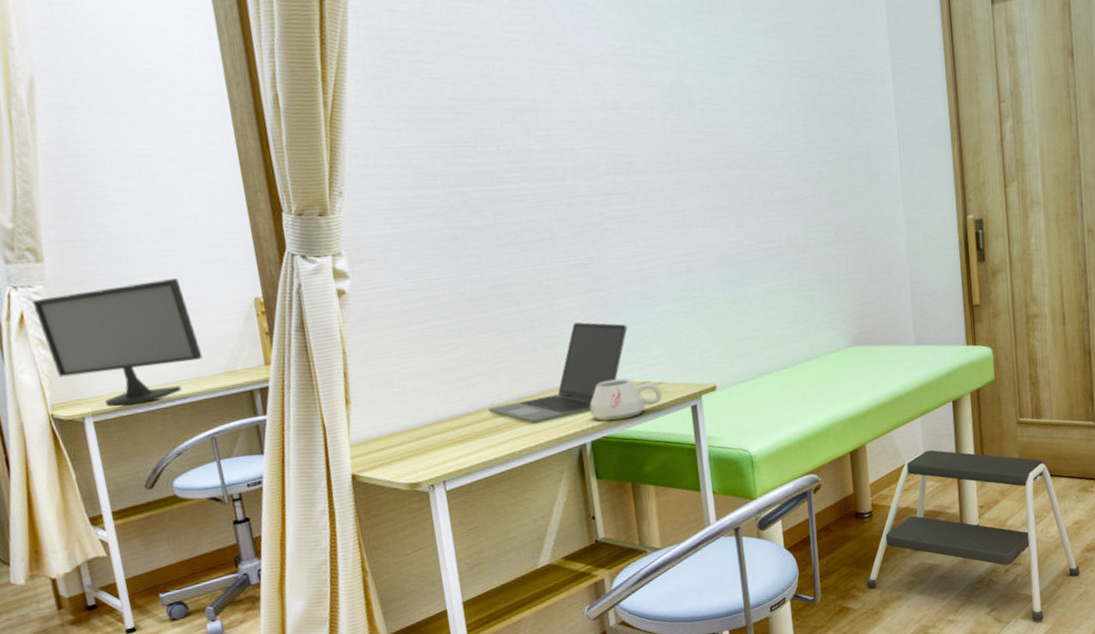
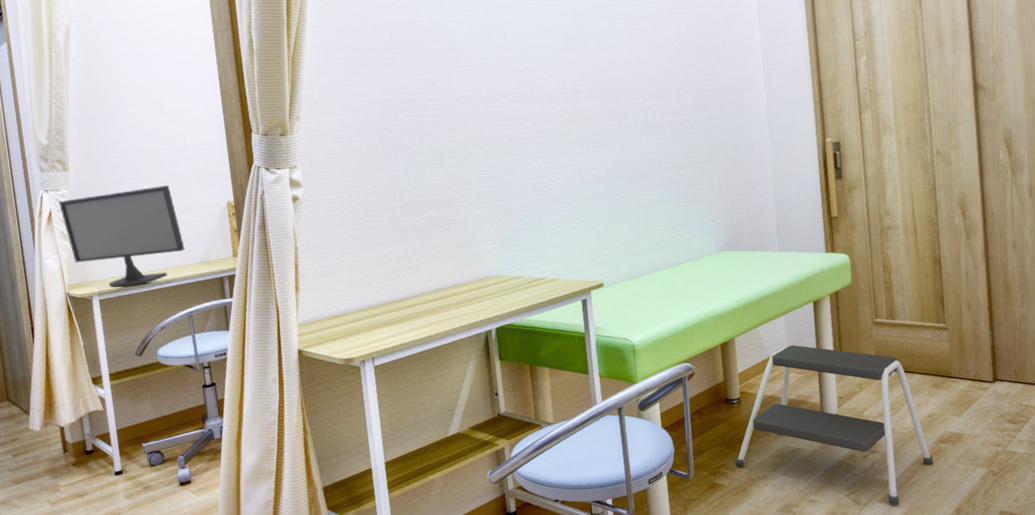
laptop: present [487,322,628,425] -> none [410,226,529,312]
cup: present [589,378,663,421] -> none [495,274,557,311]

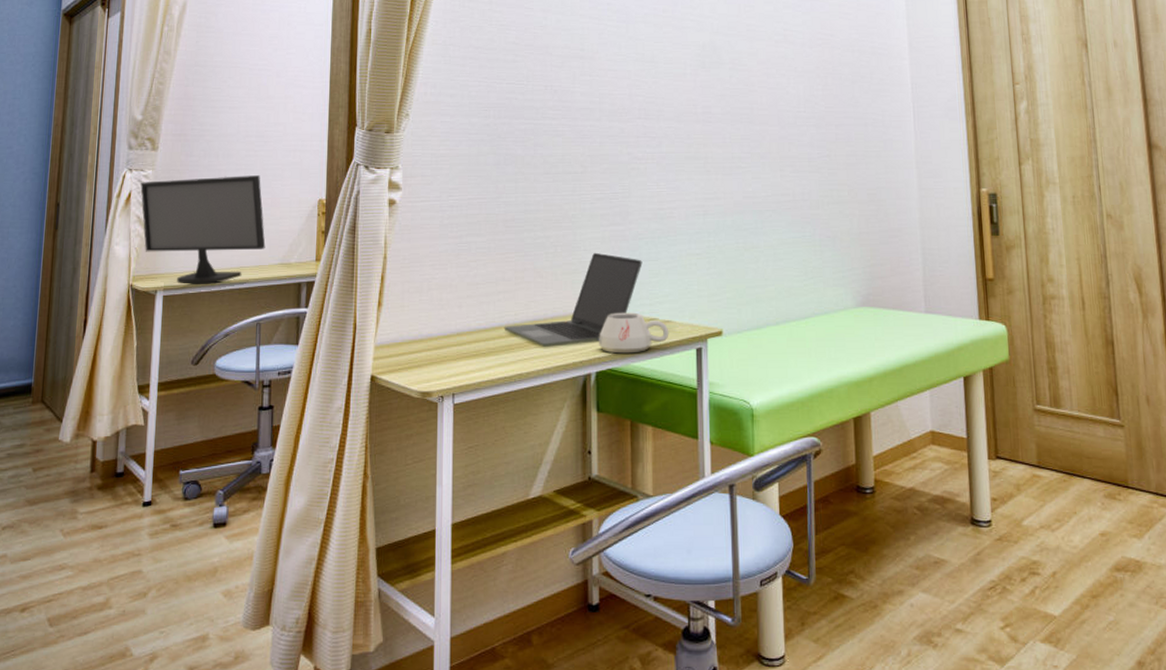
laptop: none [410,226,529,312] -> present [504,252,643,348]
cup: none [495,274,557,311] -> present [598,312,669,354]
step stool: present [735,345,933,505] -> none [865,427,1108,647]

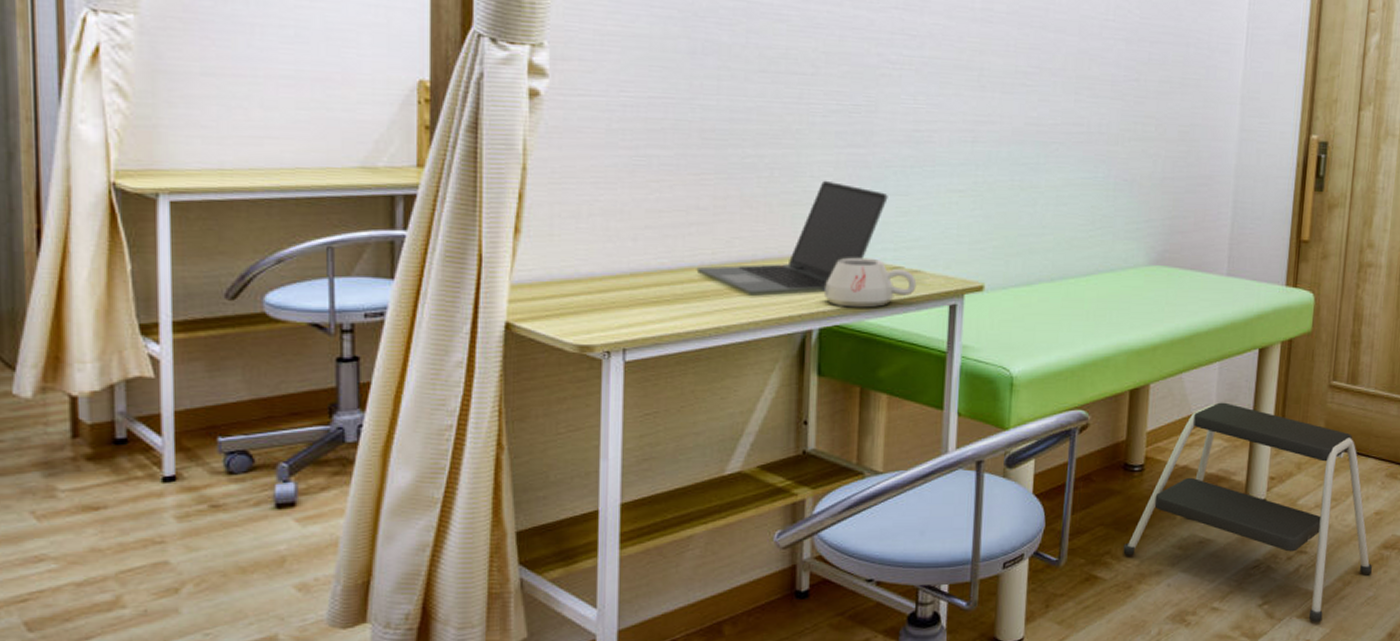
computer monitor: present [140,175,266,284] -> none [115,31,336,189]
step stool: none [865,427,1108,647] -> present [1123,402,1372,622]

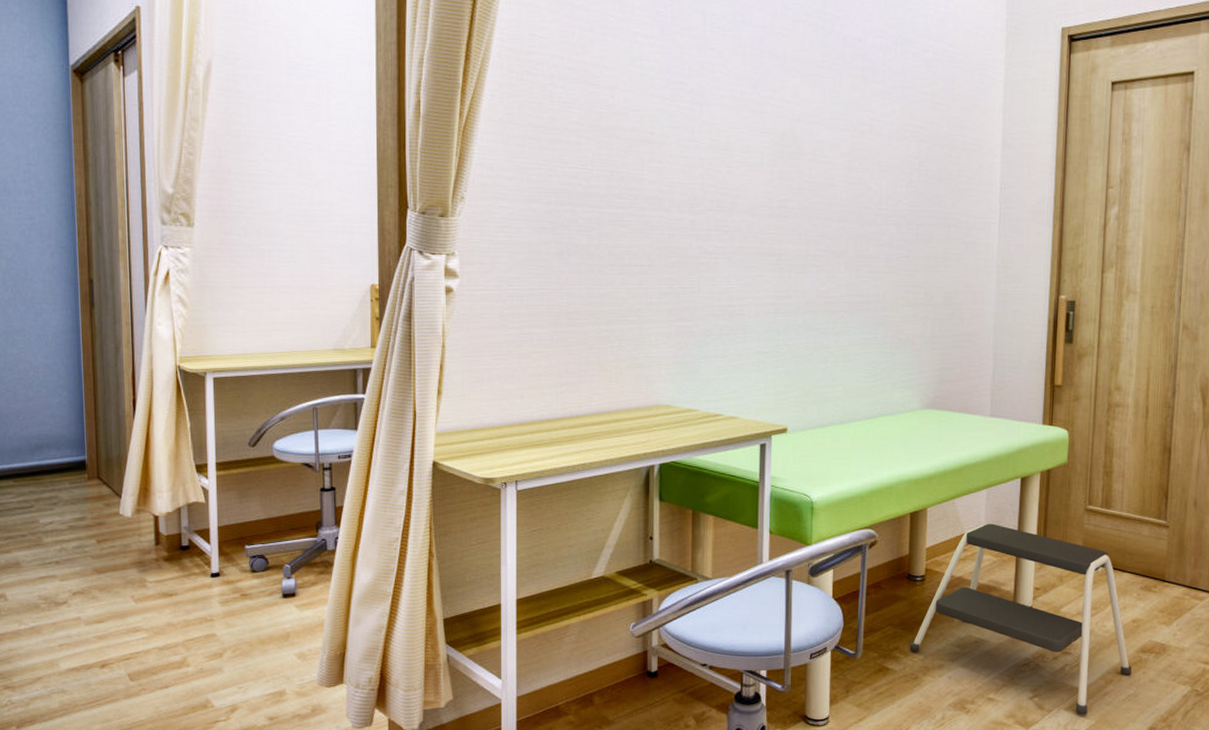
laptop: present [696,180,888,297] -> none [567,347,709,440]
cup: present [823,257,917,308] -> none [662,407,734,447]

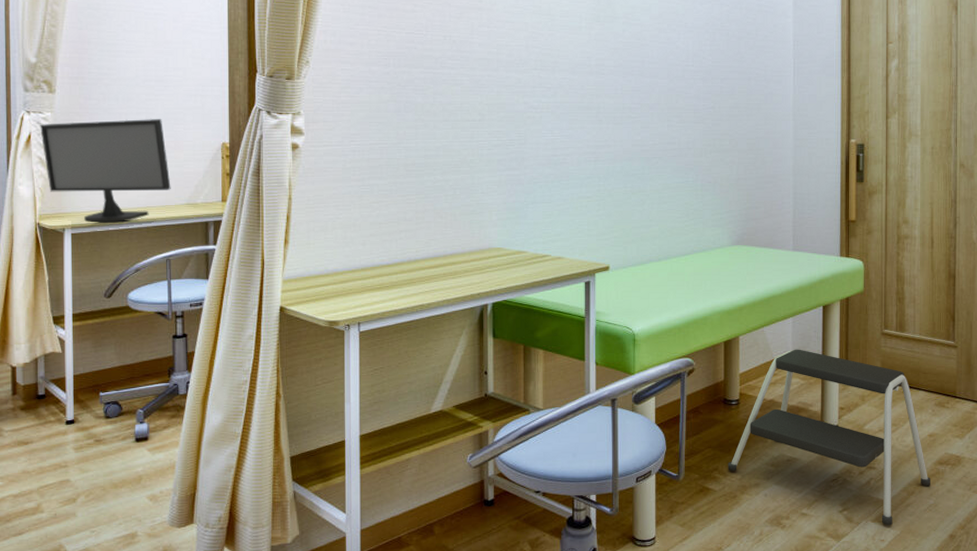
computer monitor: none [179,257,317,367] -> present [40,119,171,223]

